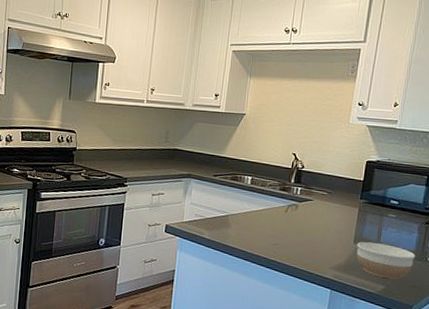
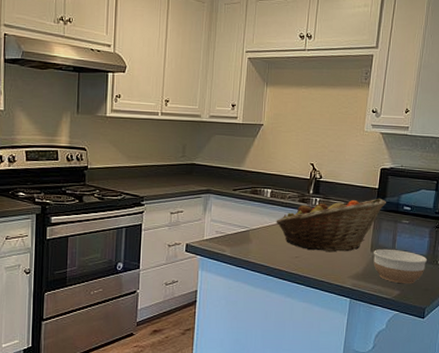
fruit basket: none [255,188,372,243] -> present [276,198,386,252]

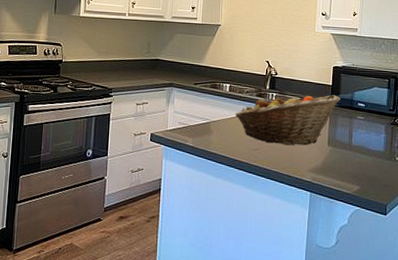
bowl: present [373,248,428,284] -> none [331,143,386,180]

